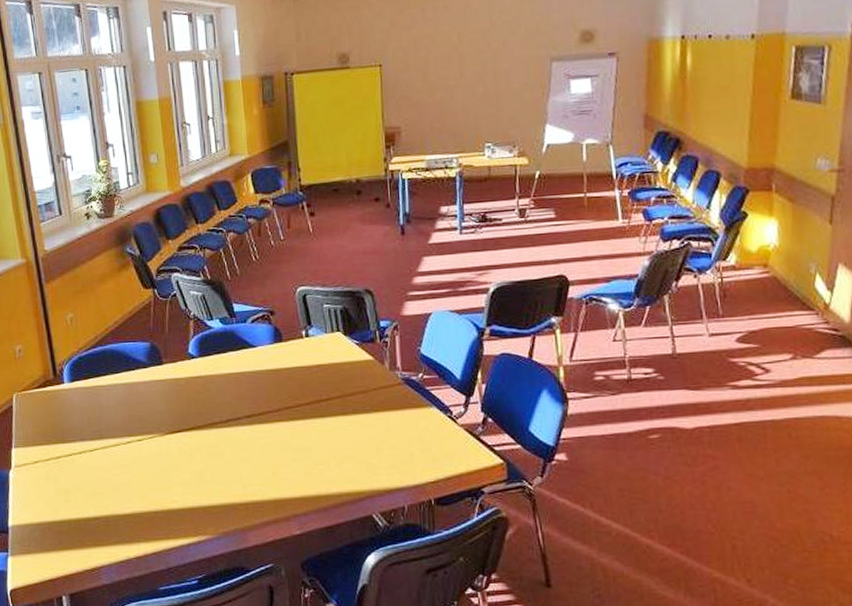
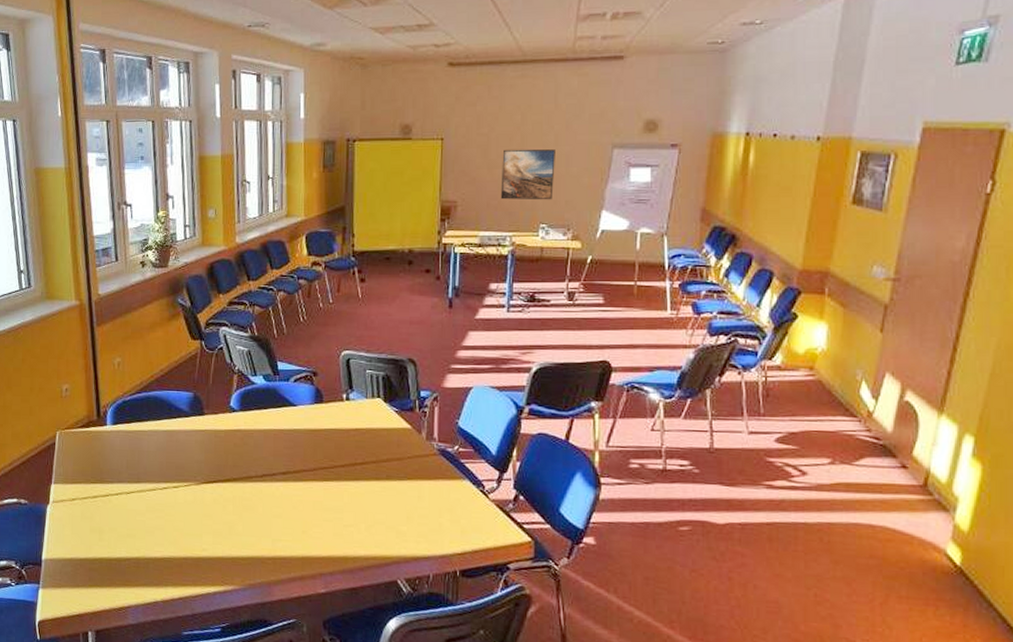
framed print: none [442,67,496,122] -> present [500,149,555,200]

